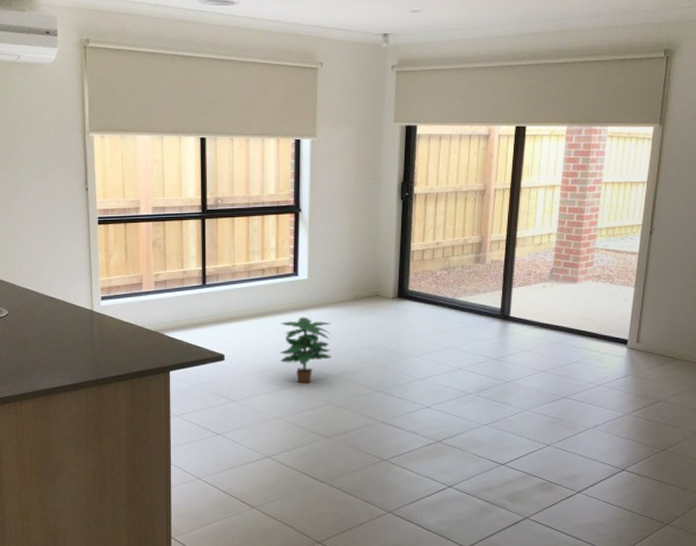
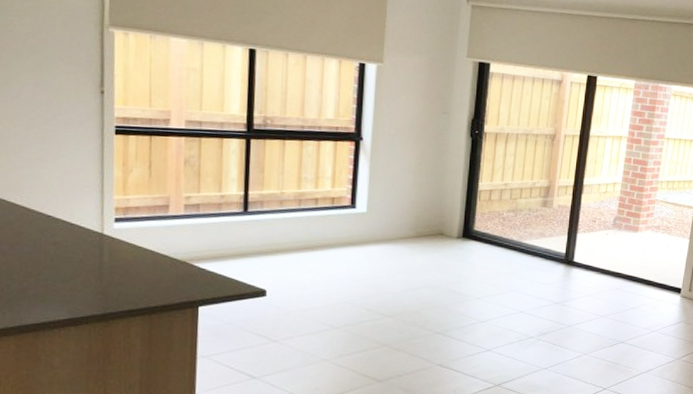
potted plant: present [280,317,332,383] -> none [331,252,390,323]

